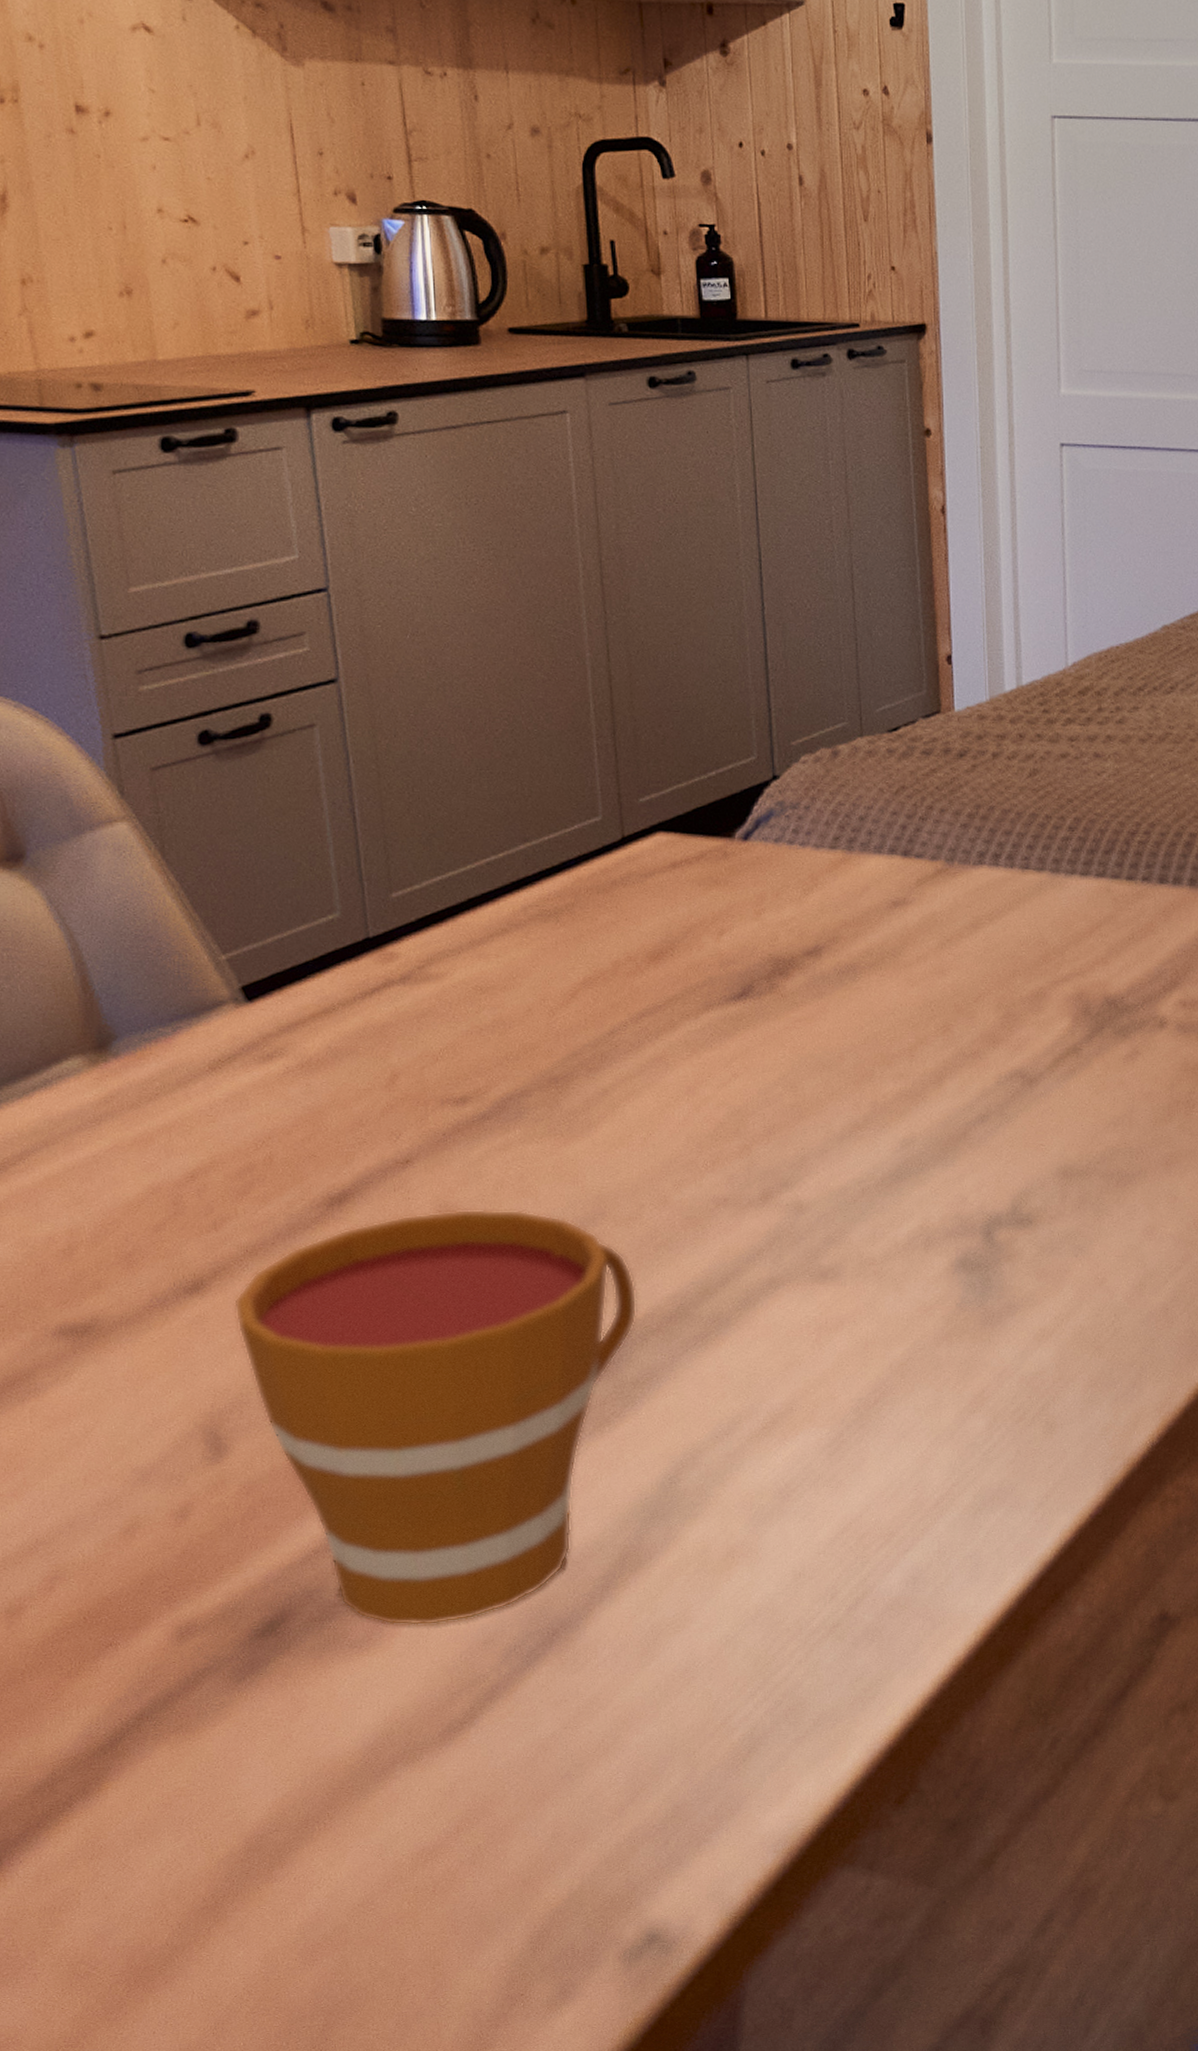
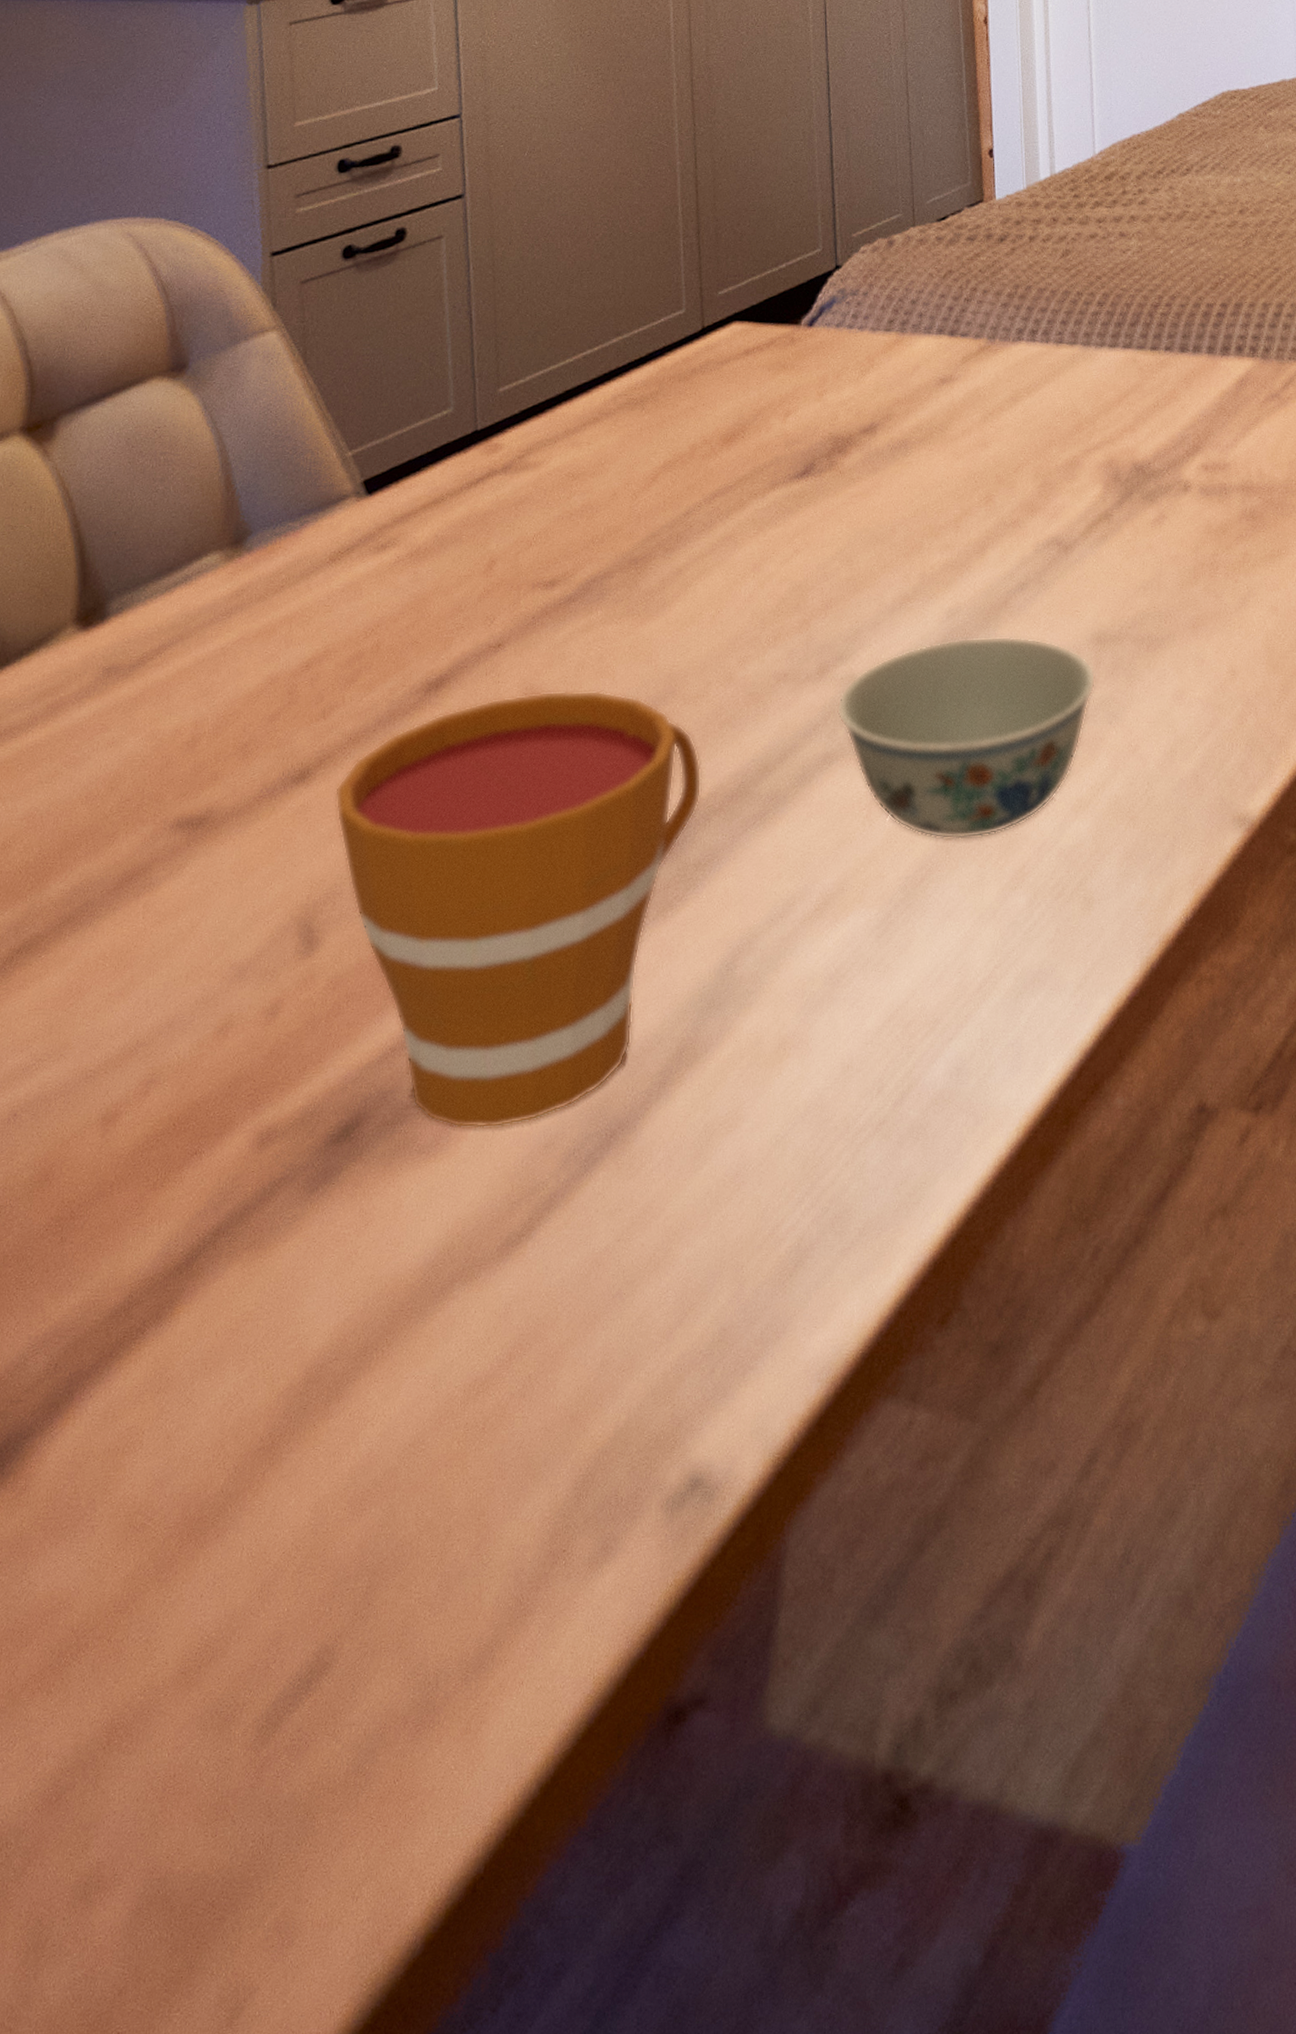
bowl: none [781,1167,1062,1364] -> present [836,636,1096,840]

